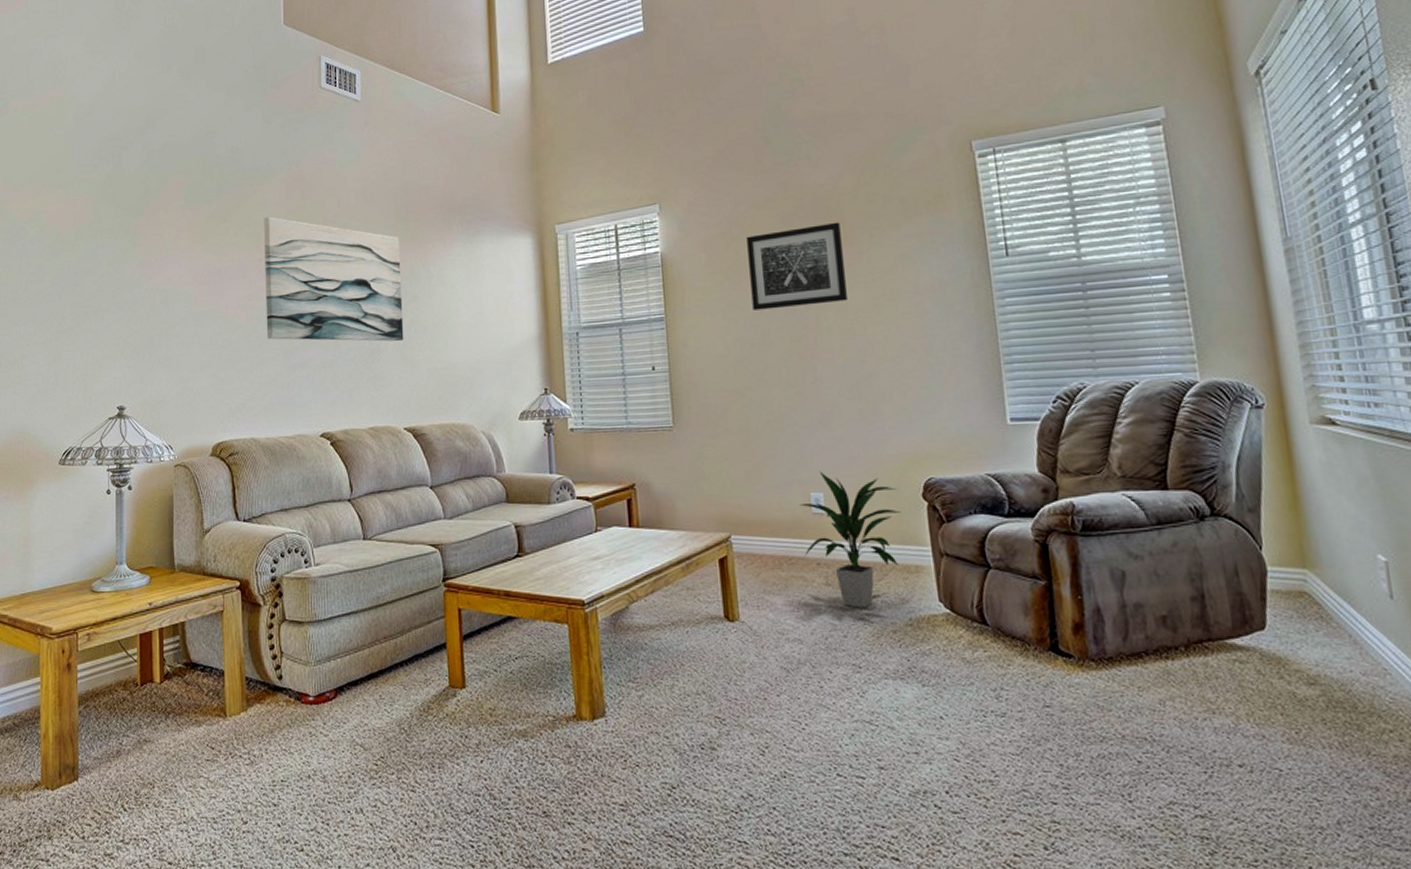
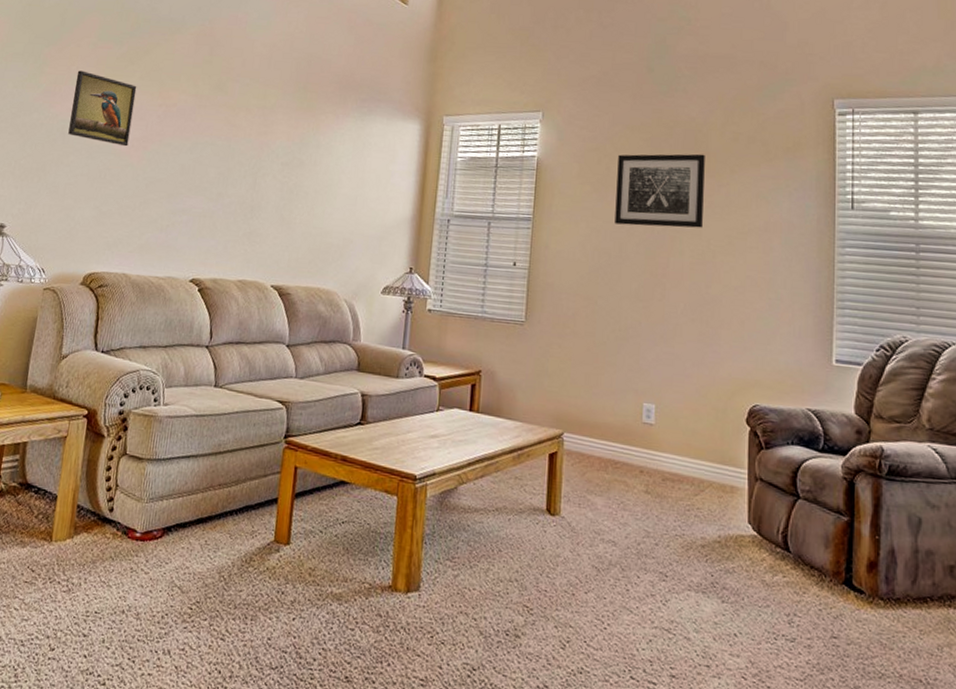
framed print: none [170,236,234,308] -> present [68,70,137,147]
wall art: present [264,216,404,342] -> none [154,66,295,203]
indoor plant: present [799,471,902,608] -> none [629,384,725,520]

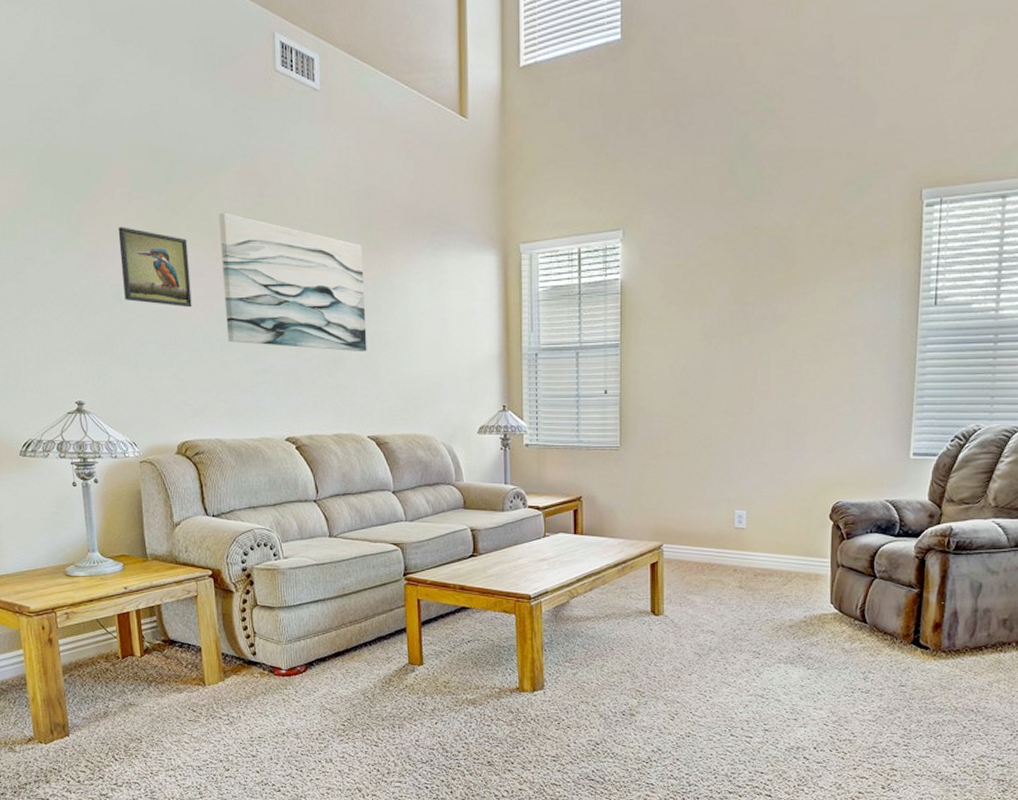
wall art: none [154,66,295,203] -> present [219,212,367,352]
wall art: present [614,154,705,228] -> none [702,261,791,342]

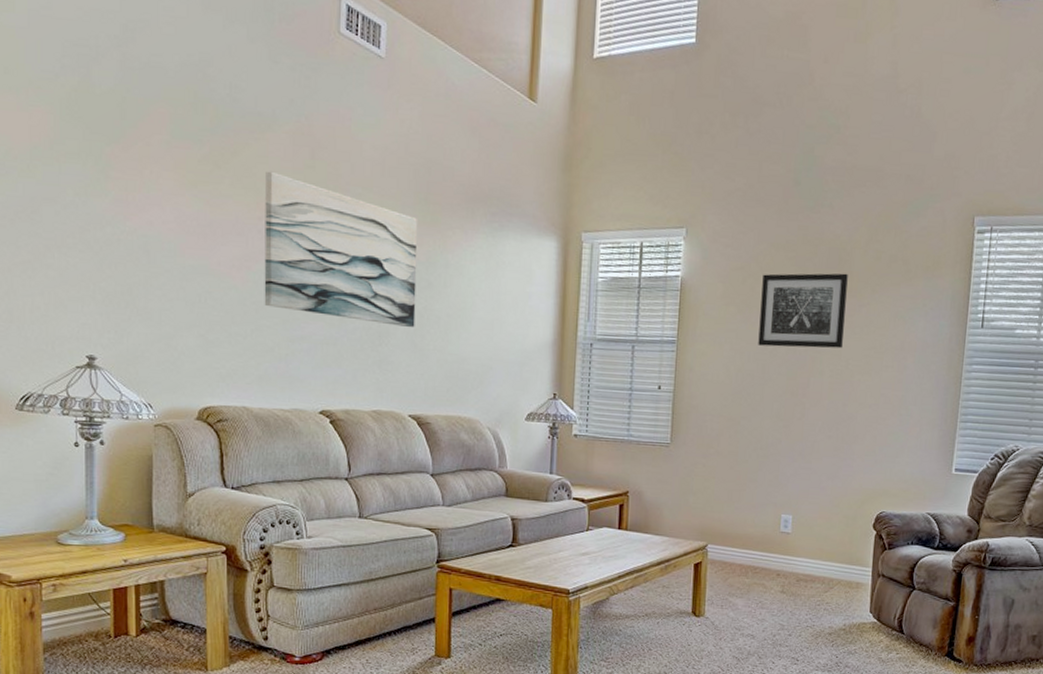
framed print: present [118,227,192,308] -> none [152,175,229,267]
wall art: none [702,261,791,342] -> present [758,273,848,349]

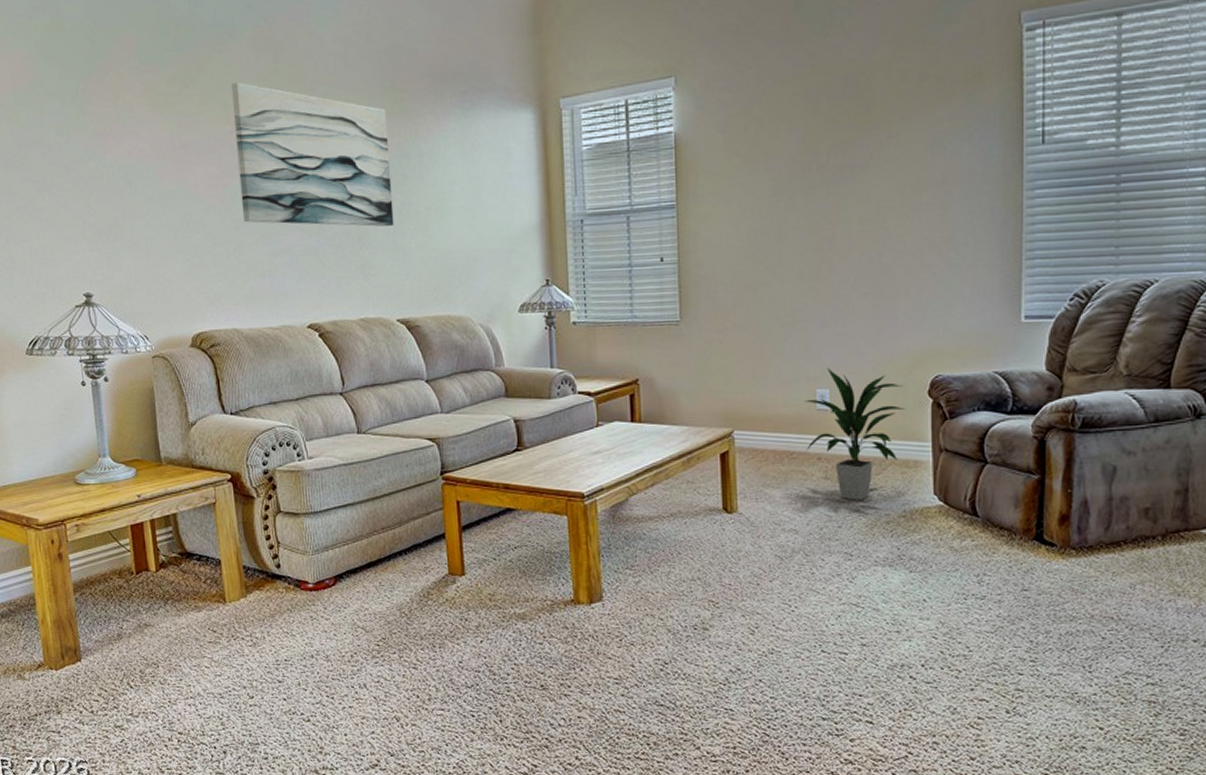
wall art: present [758,273,848,349] -> none [768,101,871,199]
indoor plant: none [767,497,854,613] -> present [804,368,906,501]

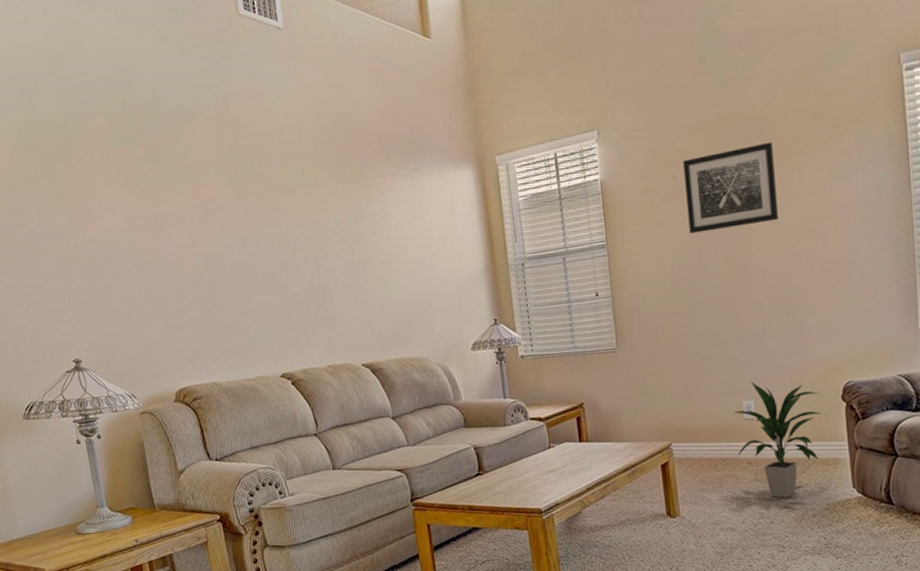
wall art: present [231,82,394,227] -> none [196,158,354,286]
wall art: none [768,101,871,199] -> present [683,141,778,234]

